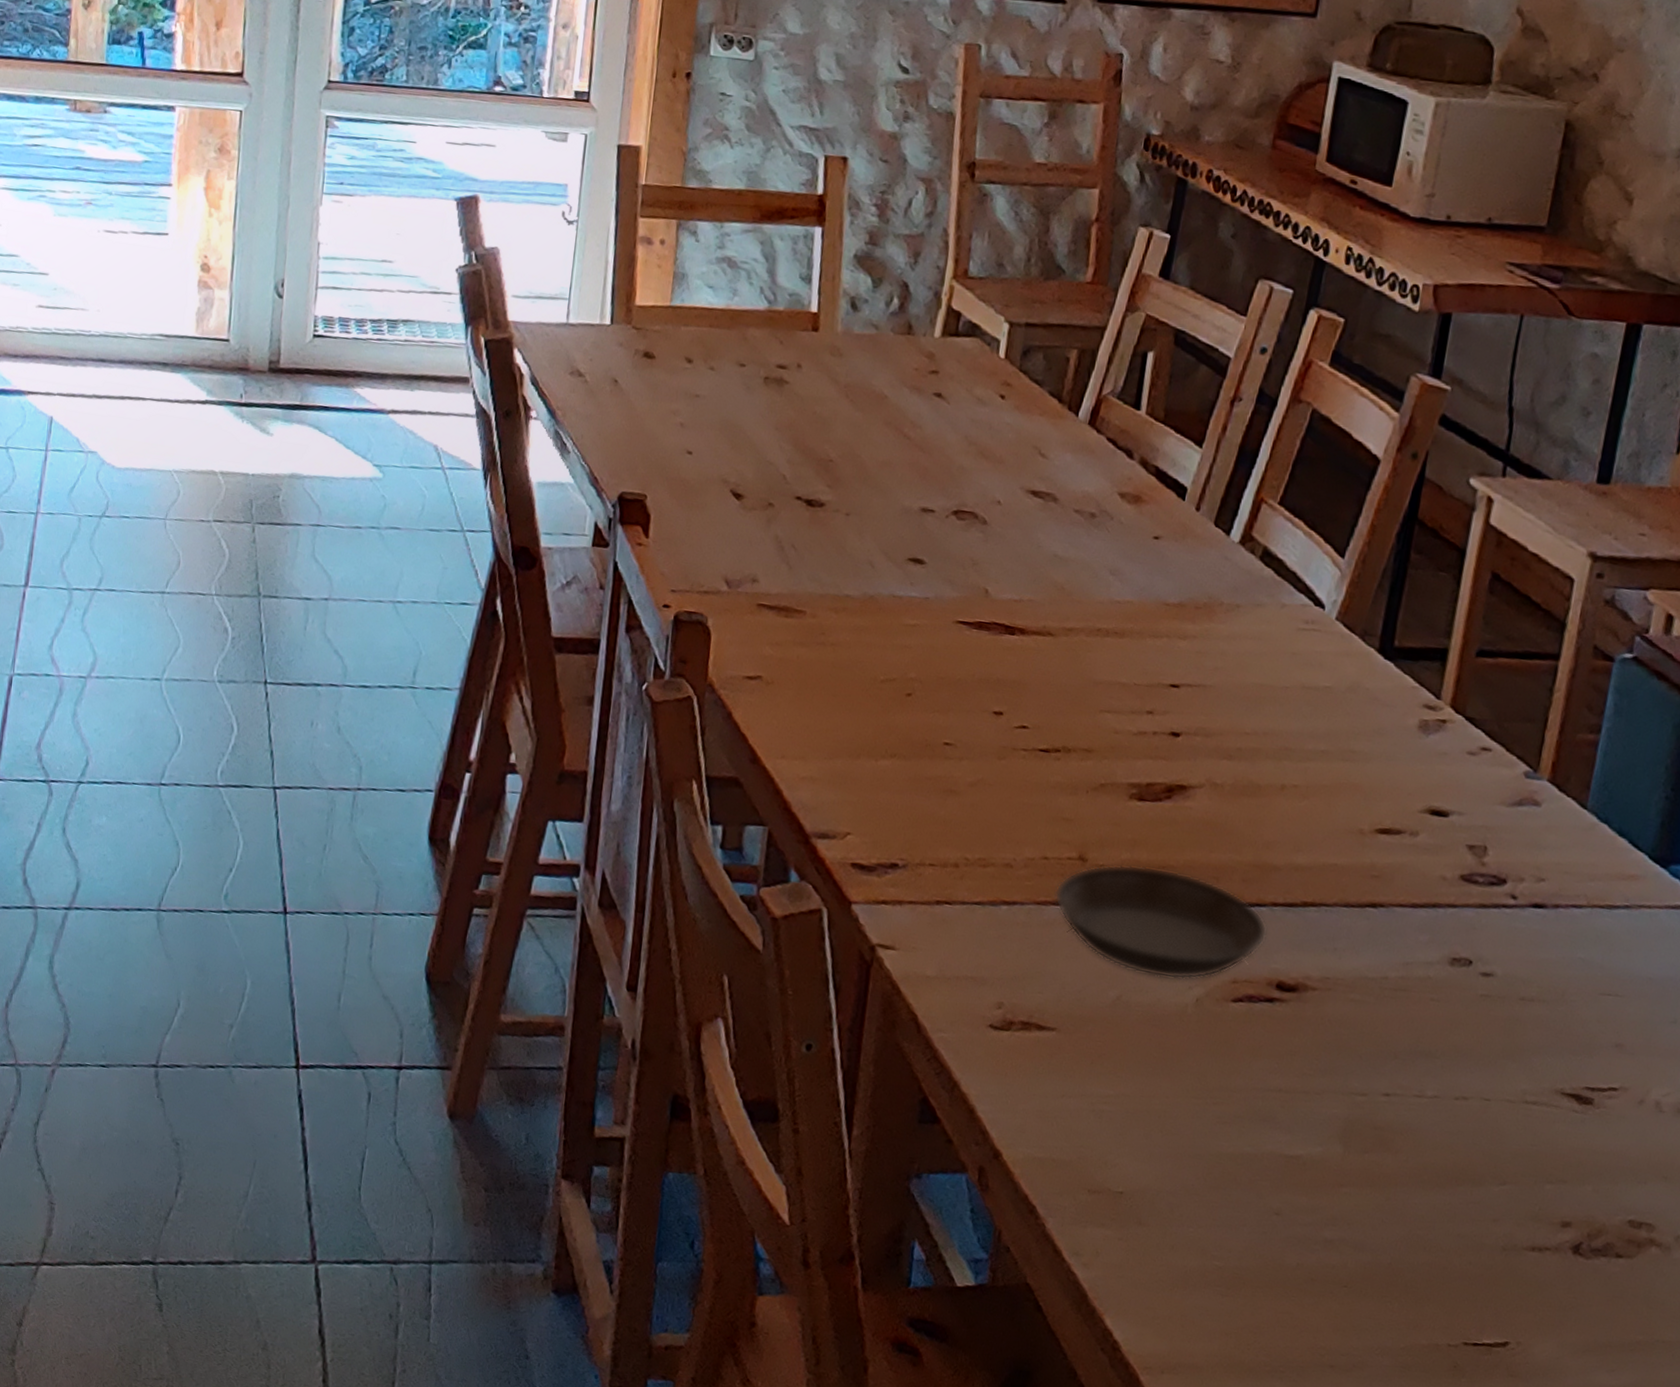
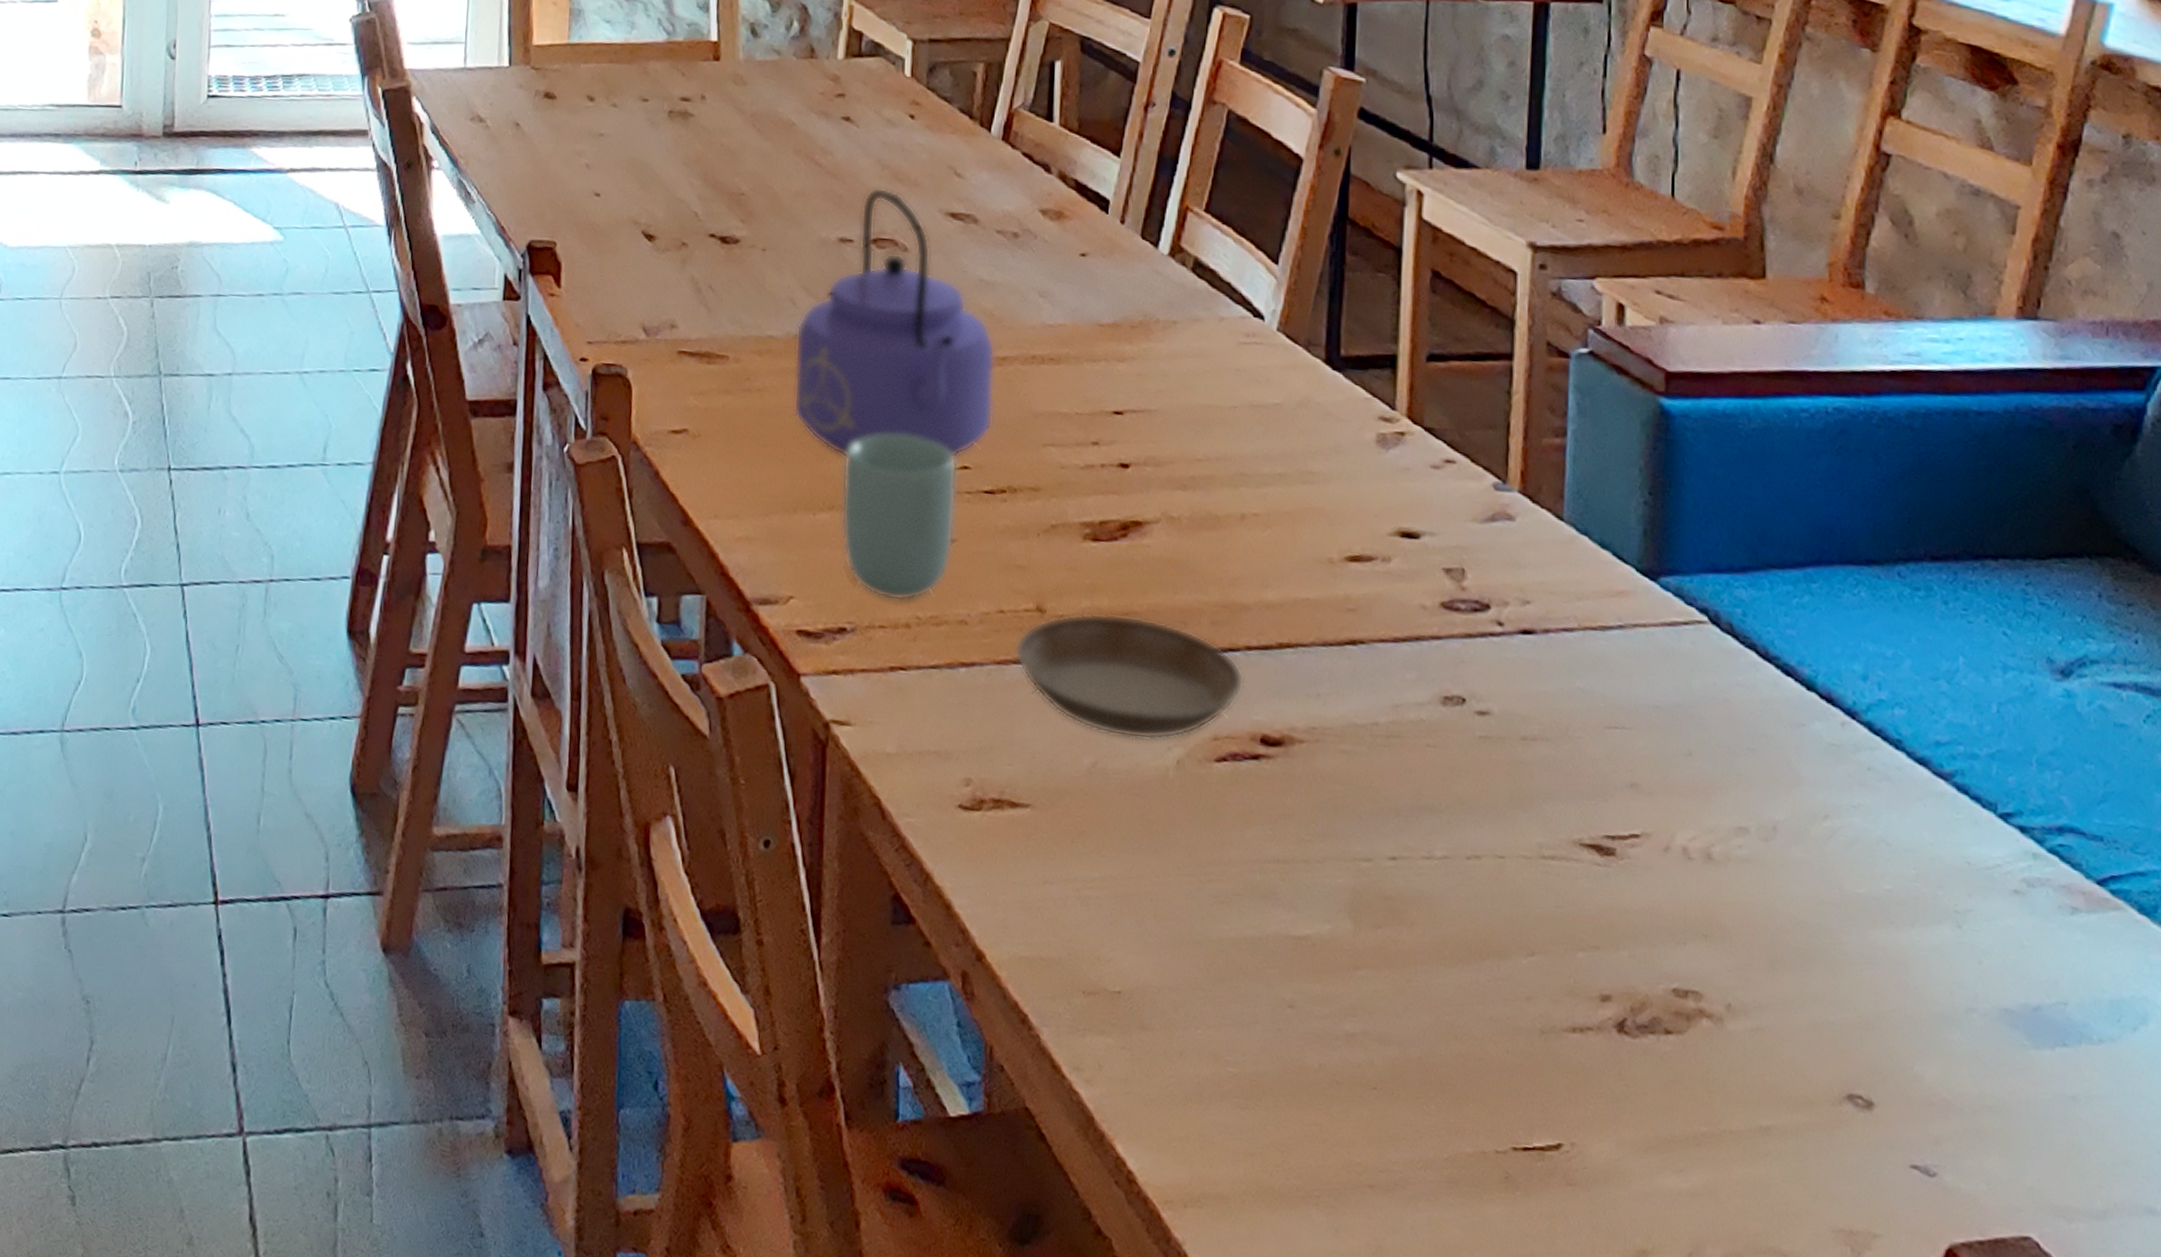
kettle: none [864,462,1063,718] -> present [793,187,995,458]
cup: none [900,691,1017,844] -> present [841,433,958,602]

